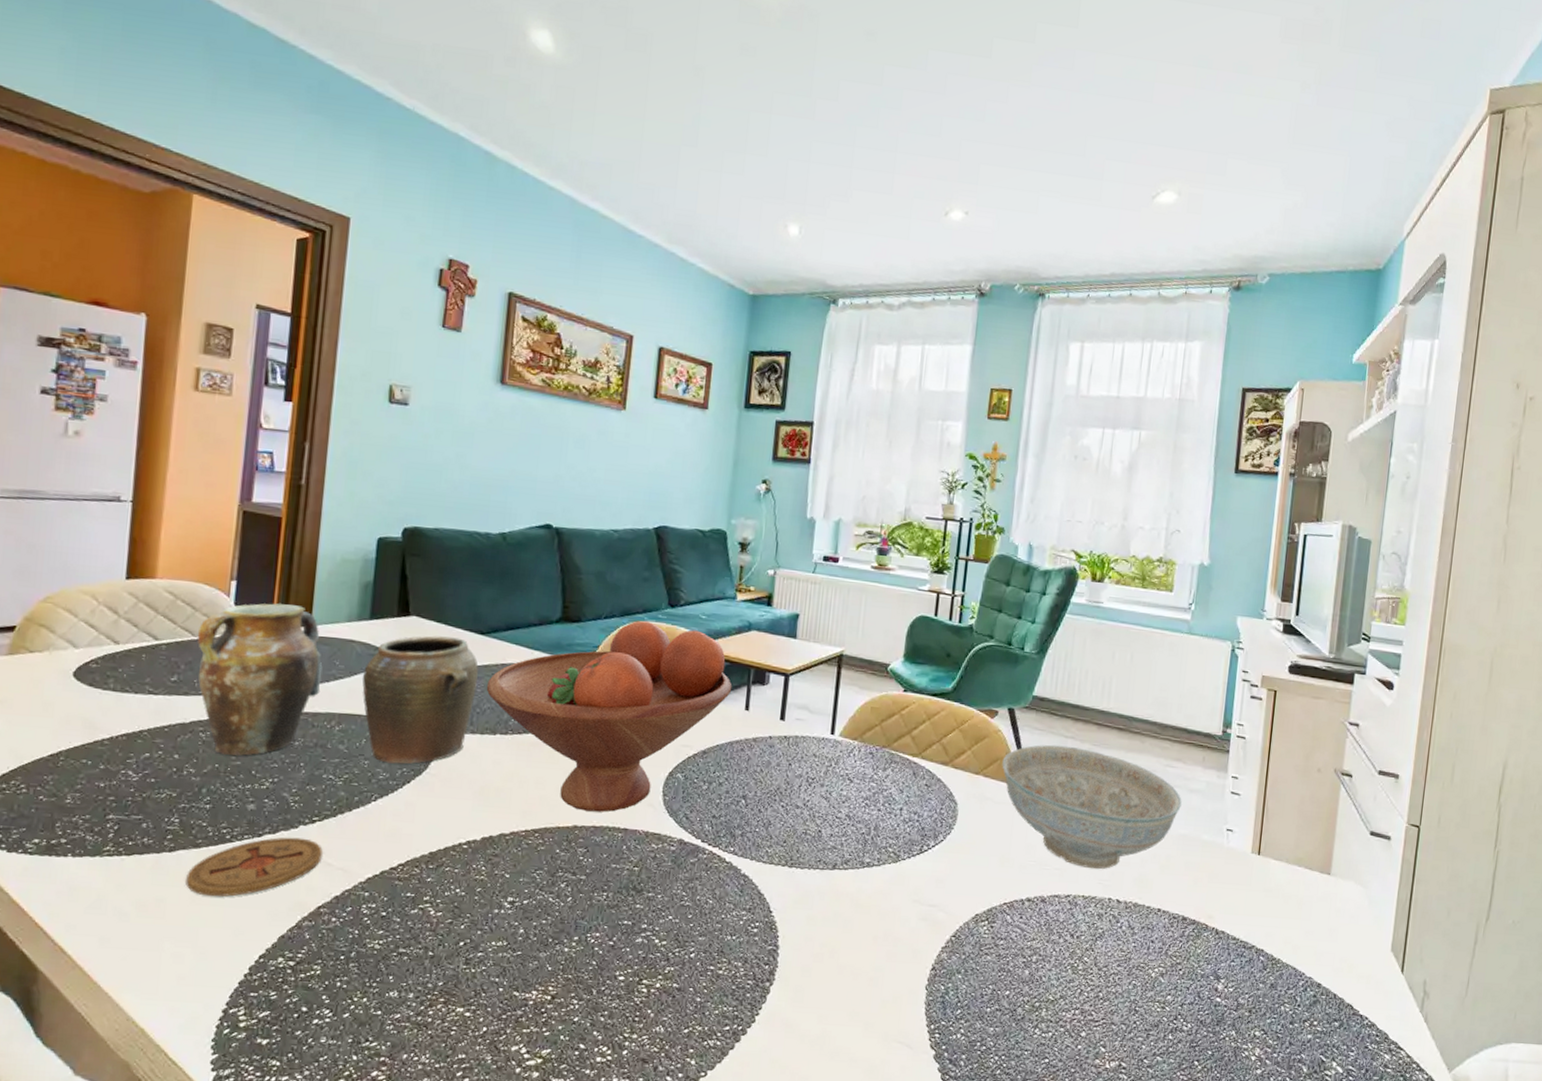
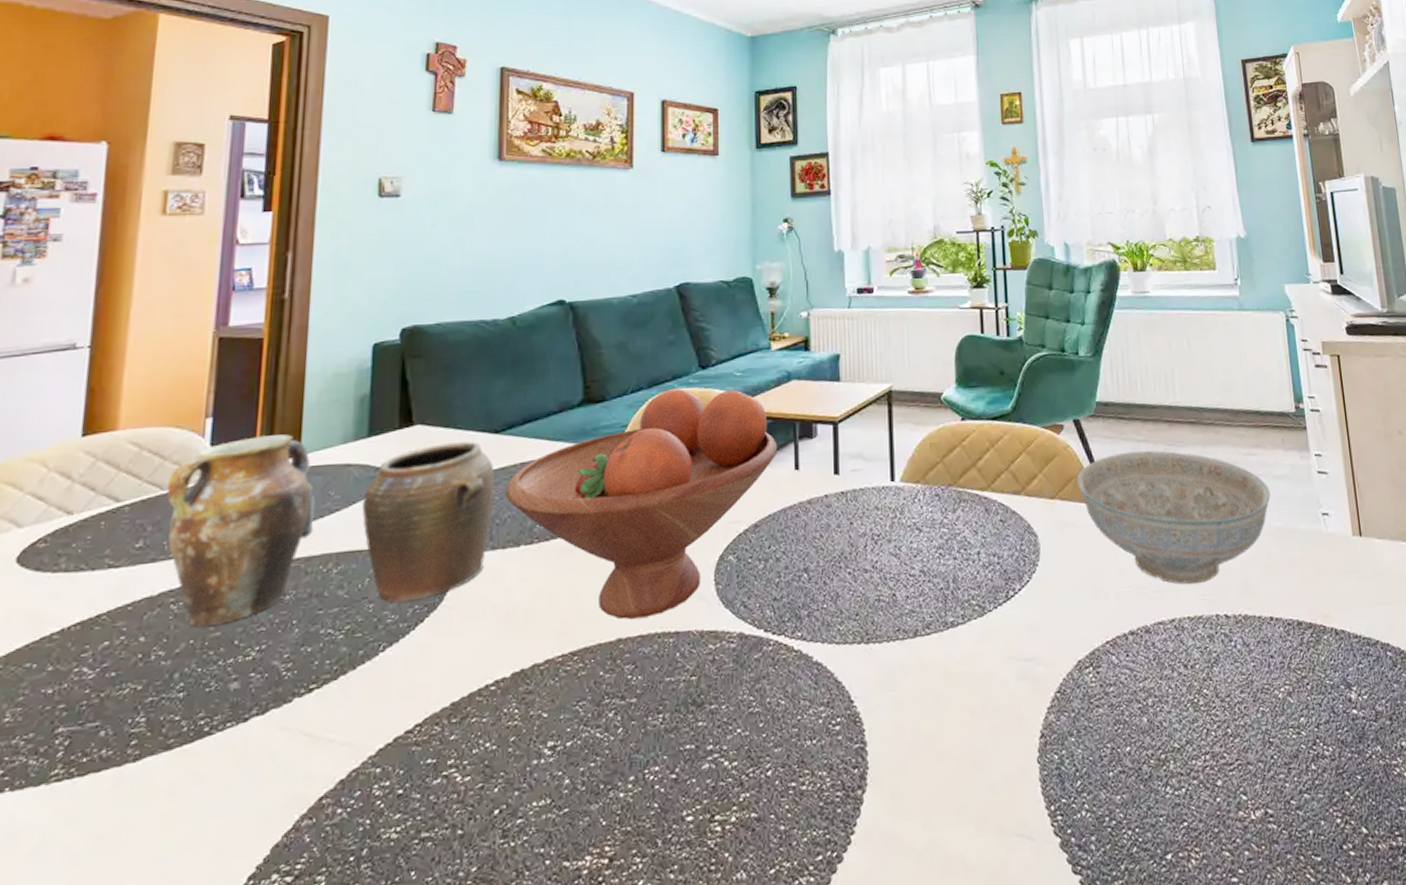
coaster: present [186,837,323,897] -> none [154,713,323,811]

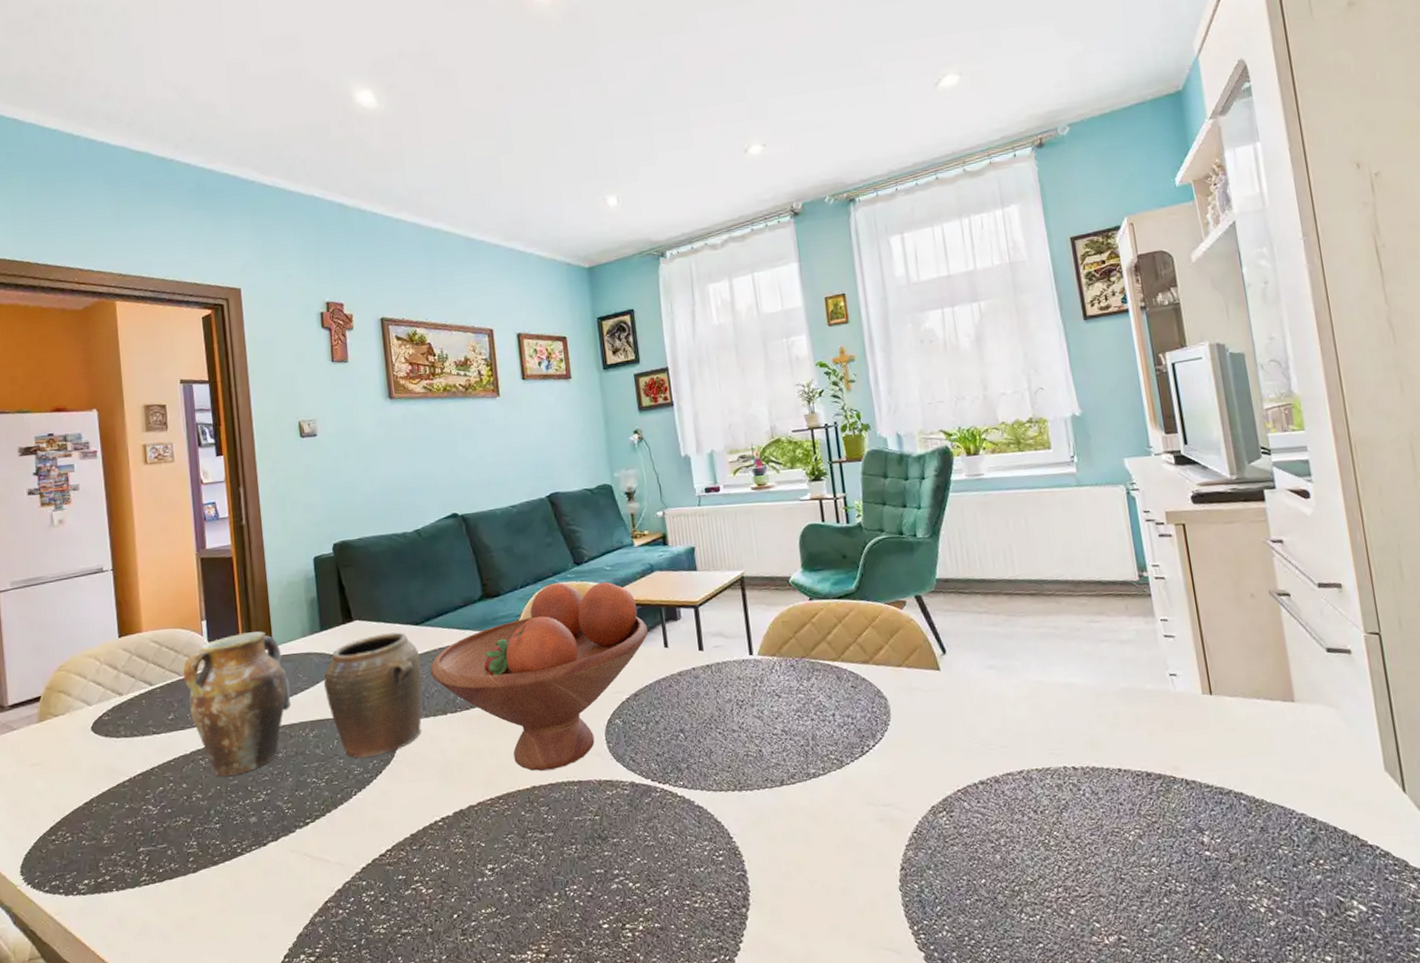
decorative bowl: present [1077,450,1271,585] -> none [921,621,1116,741]

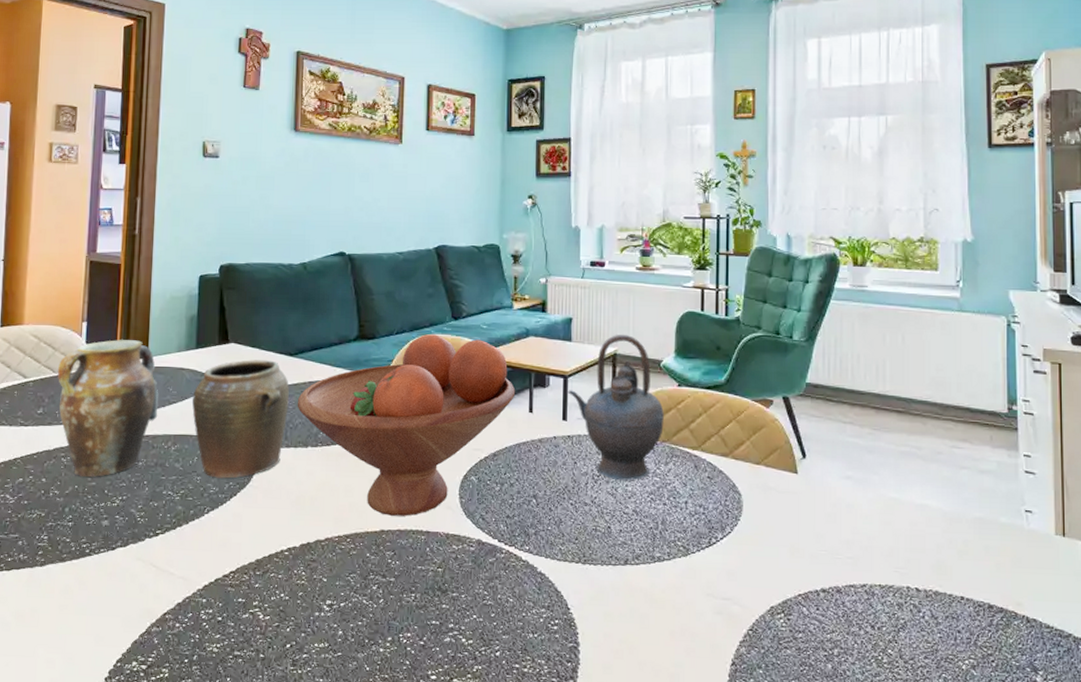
teapot: none [700,555,801,703] -> present [568,334,664,481]

